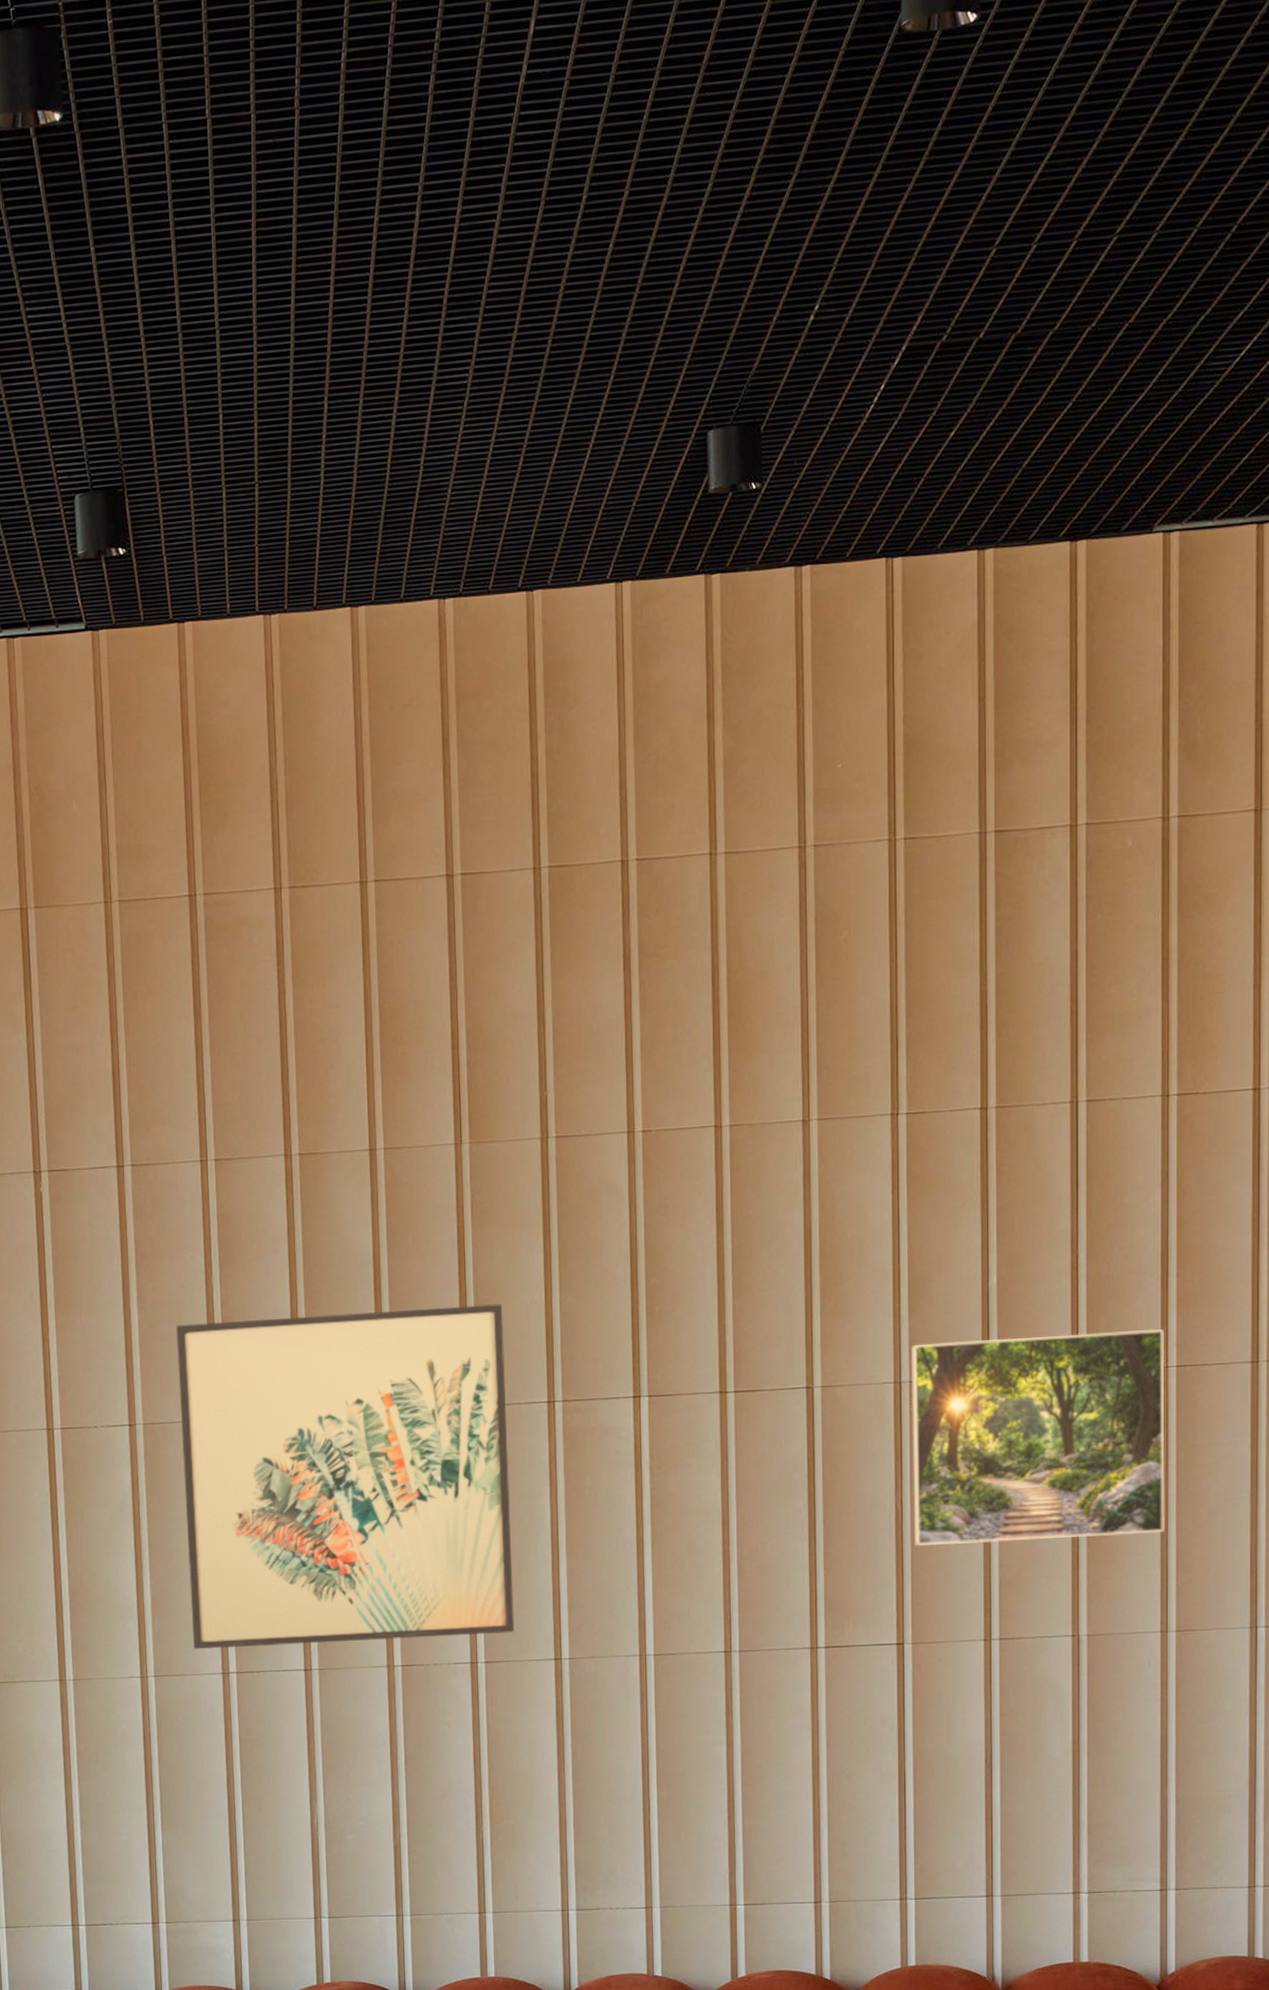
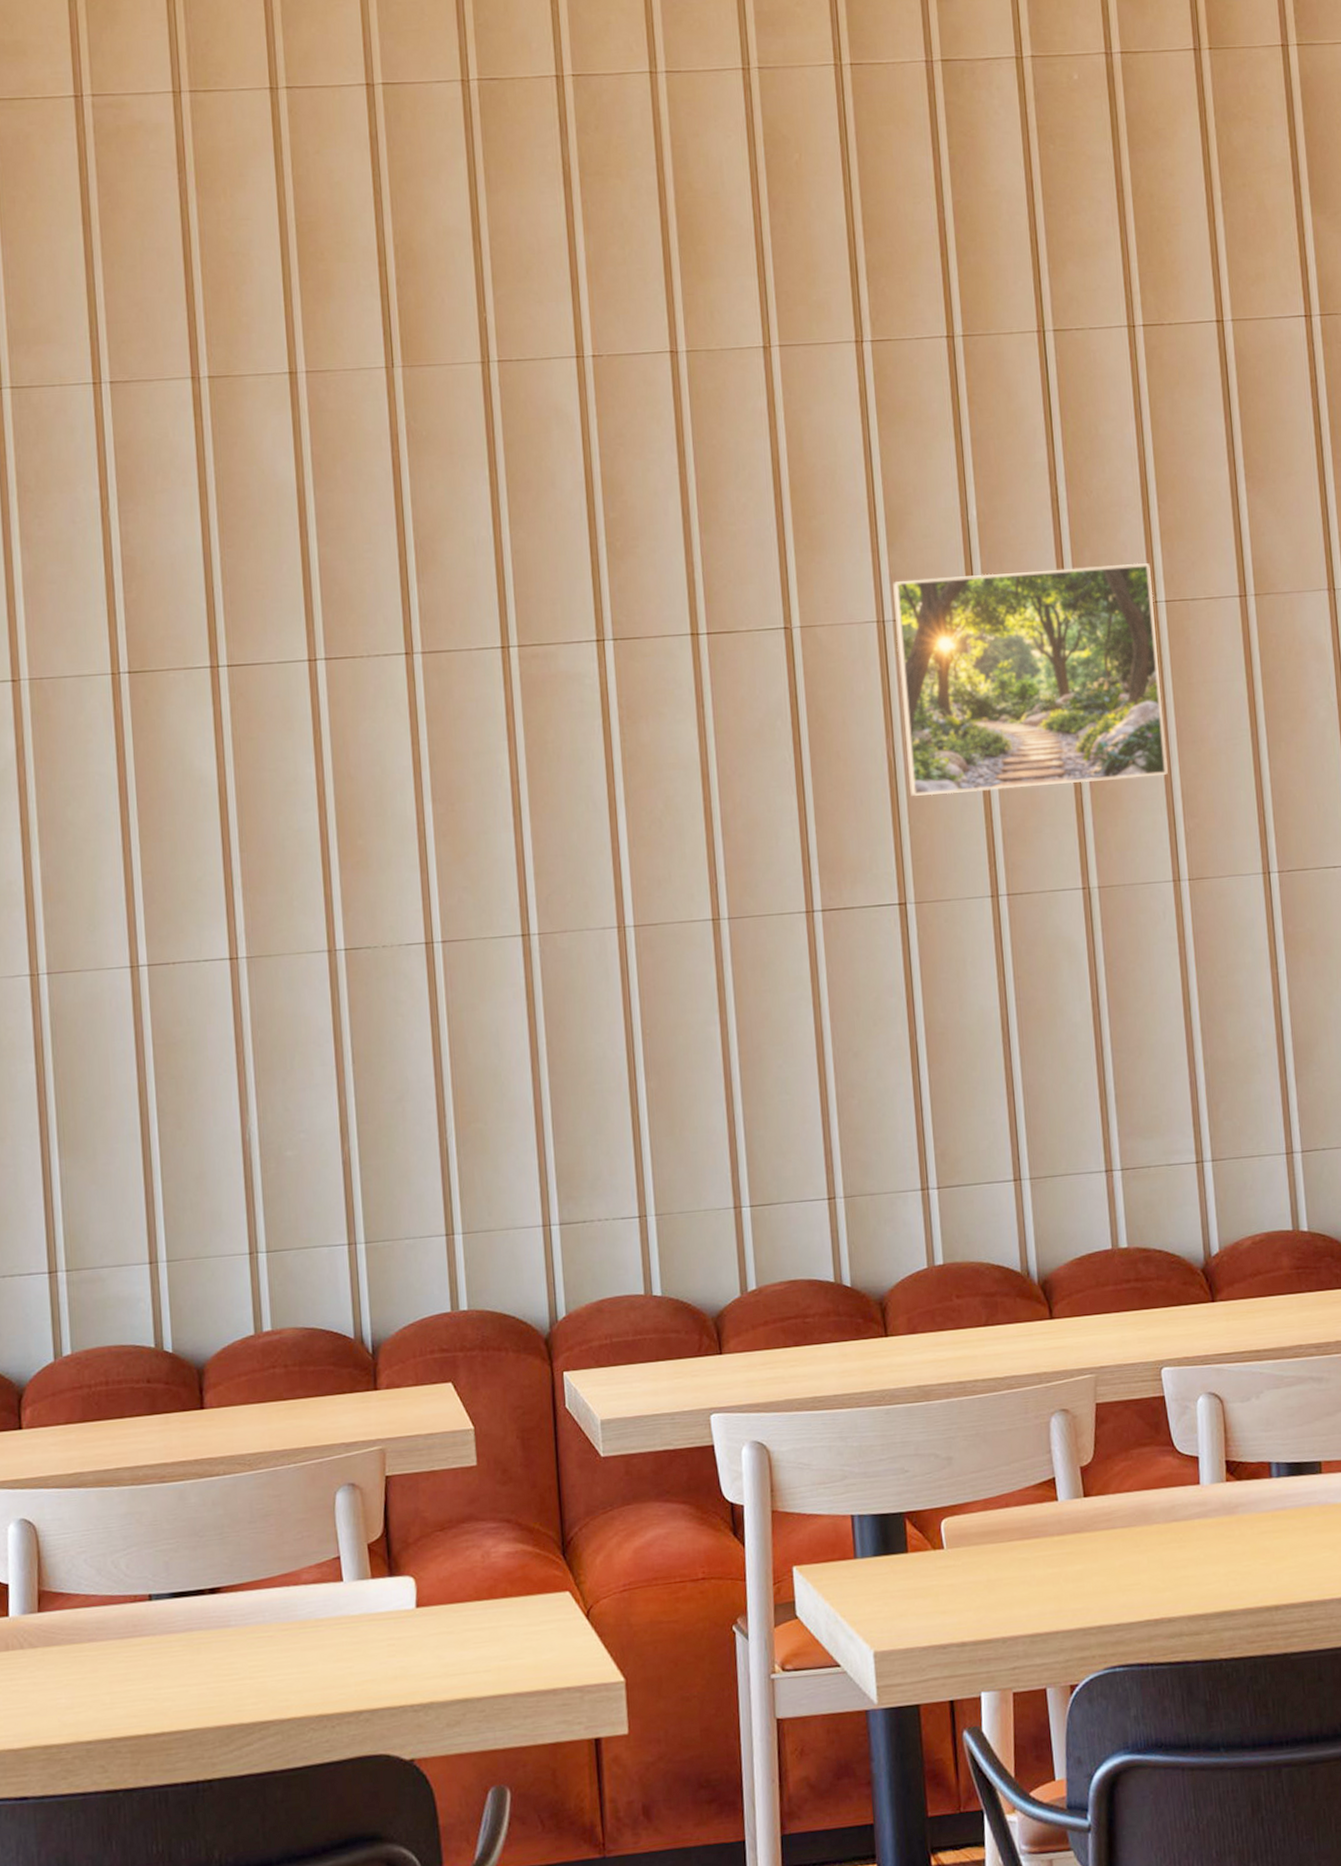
wall art: present [175,1304,515,1650] -> none [66,540,475,940]

